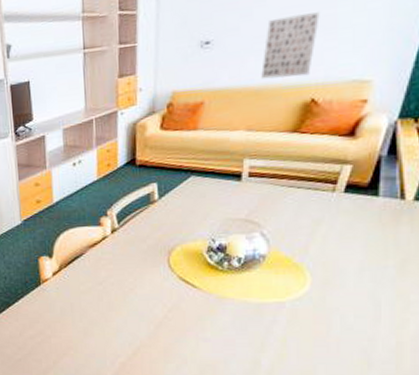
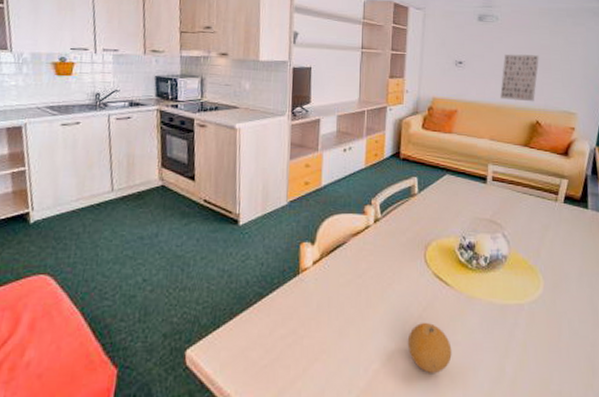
fruit: none [152,321,201,365] -> present [407,322,452,373]

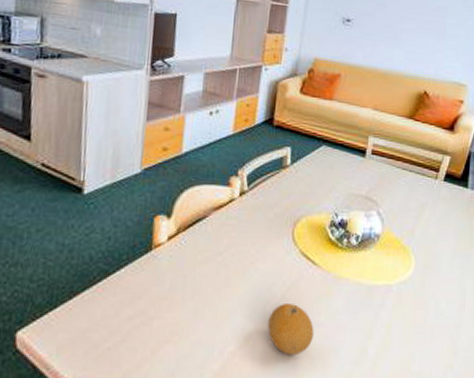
wall art: present [500,54,539,102] -> none [388,13,434,70]

